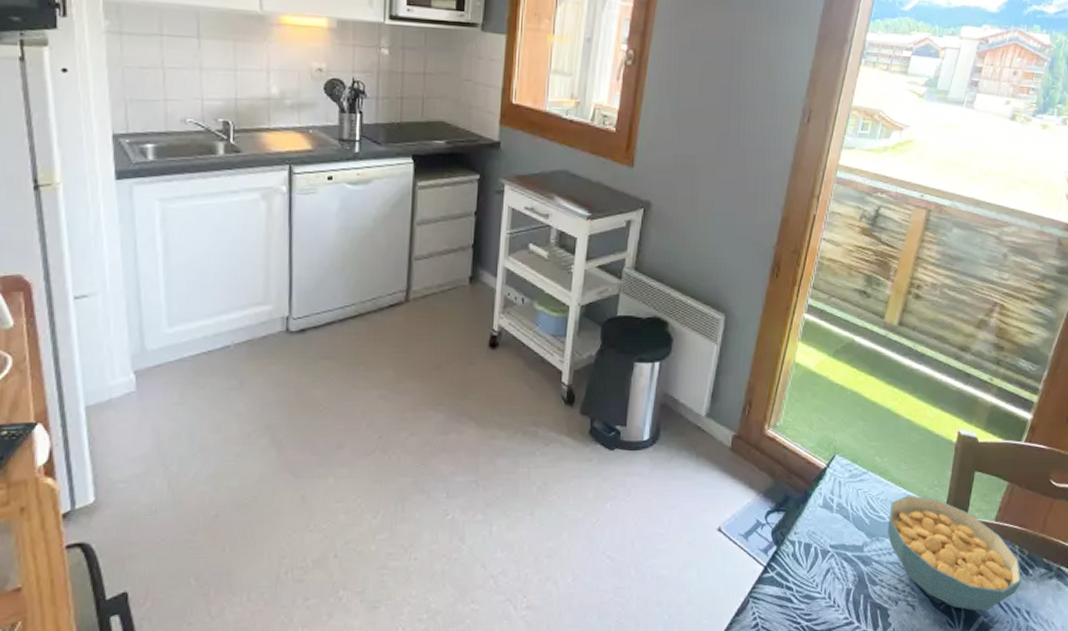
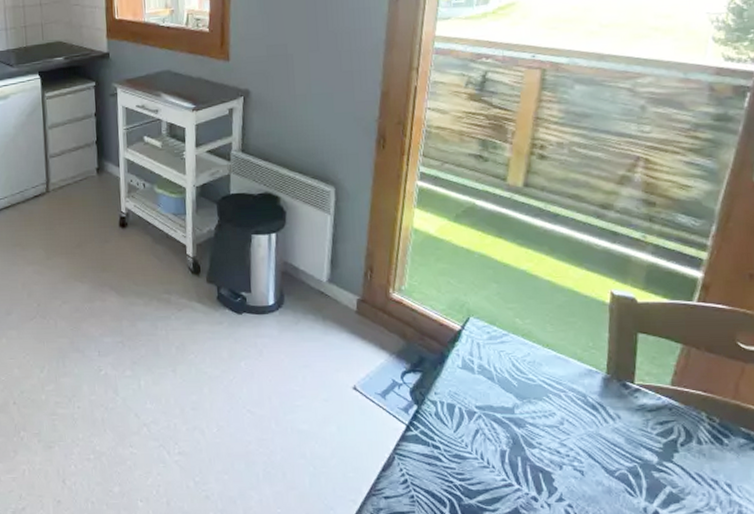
cereal bowl: present [888,495,1022,611] -> none [539,357,716,481]

